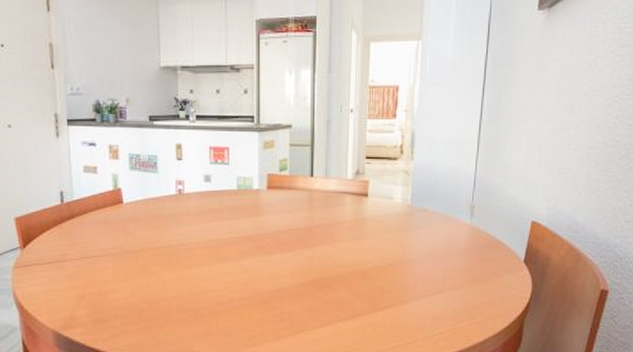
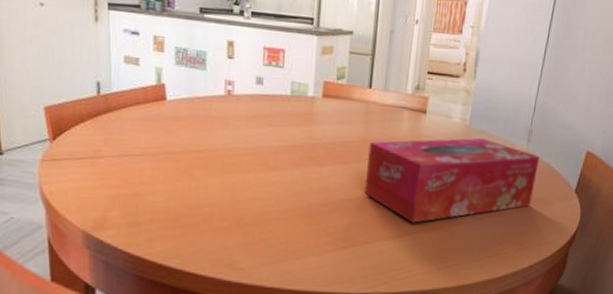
tissue box: none [313,216,485,304] -> present [364,138,540,223]

